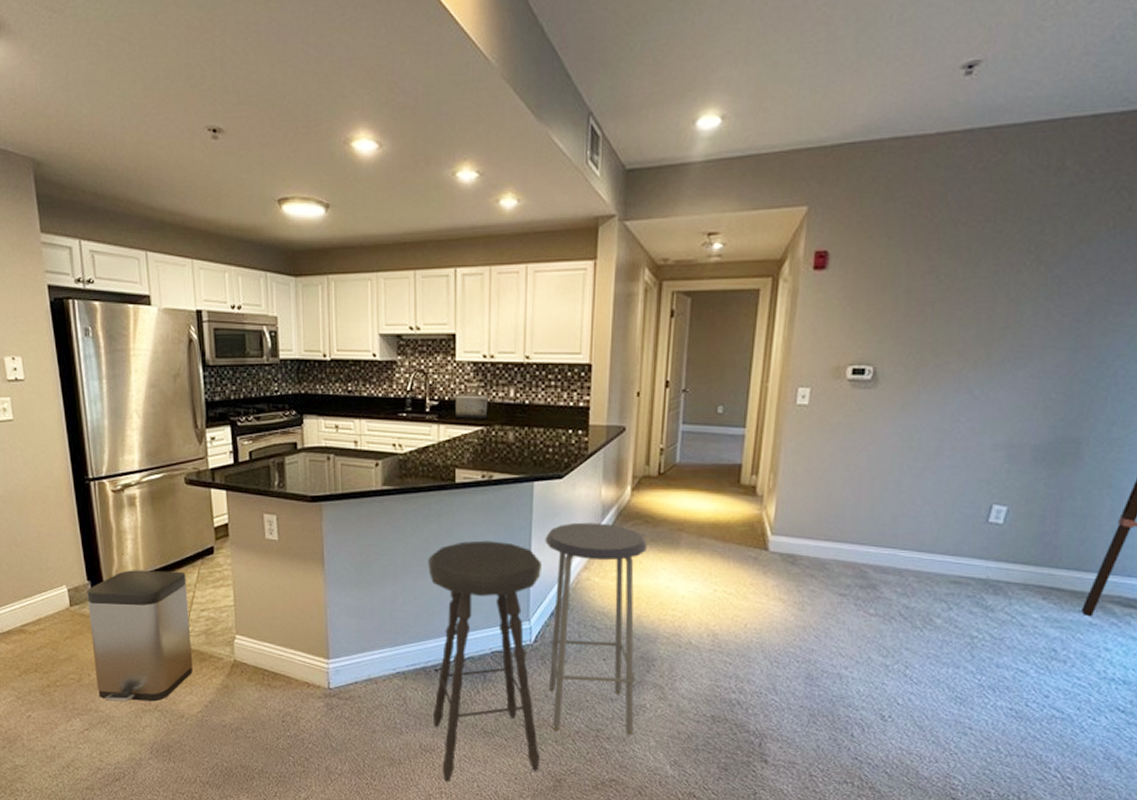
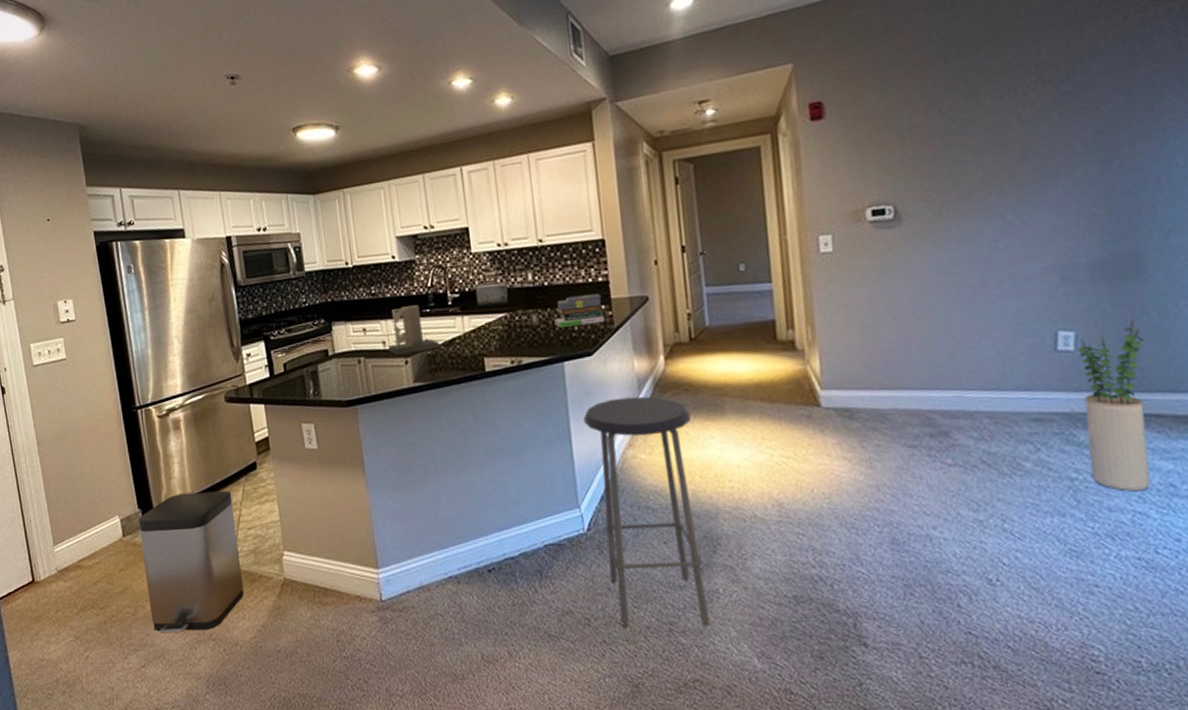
paper towel roll: none [360,408,413,457] -> present [389,305,441,356]
music stool: present [428,540,541,782] -> none [467,426,613,697]
books: none [530,418,580,448] -> present [554,293,605,328]
vase: none [990,501,1065,653] -> present [1078,318,1151,492]

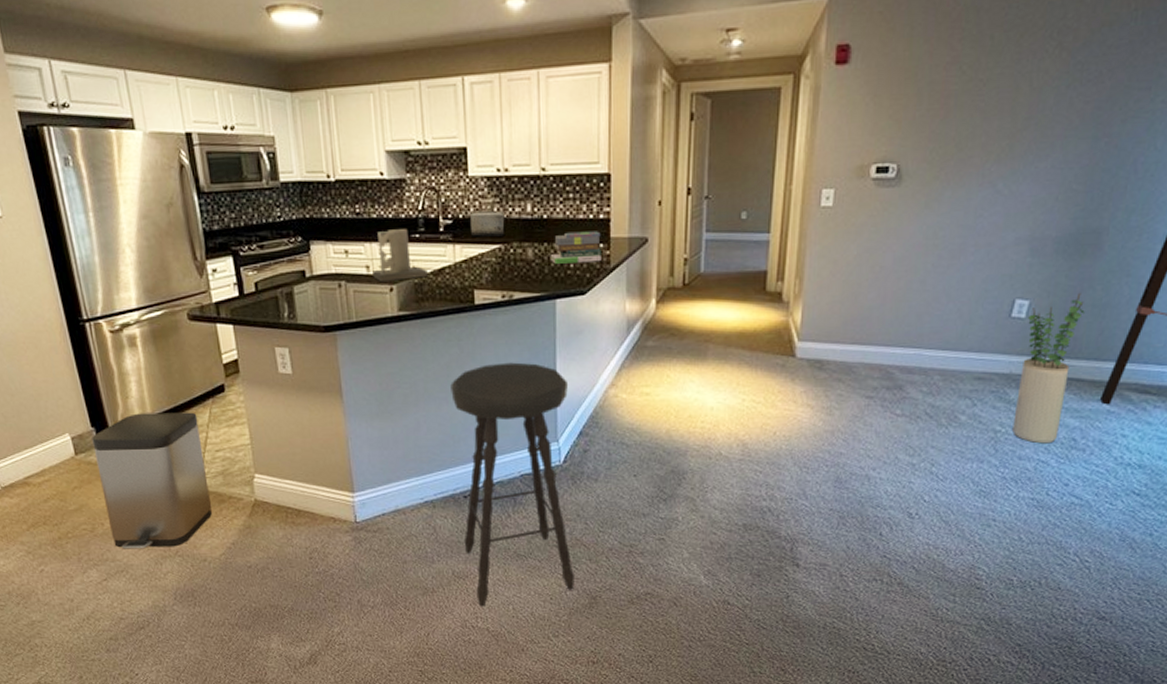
music stool: none [467,426,613,697] -> present [450,362,574,607]
bar stool: present [583,396,710,627] -> none [570,338,674,549]

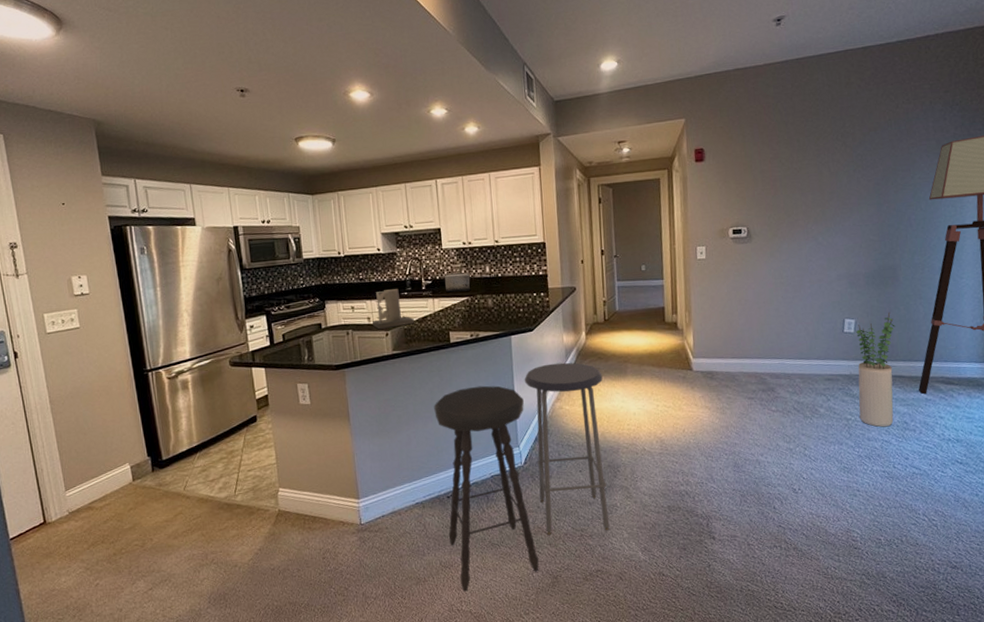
pedal bin: present [92,412,212,549] -> none [147,439,244,561]
books: present [550,231,601,264] -> none [505,284,543,309]
bar stool: none [570,338,674,549] -> present [524,362,610,535]

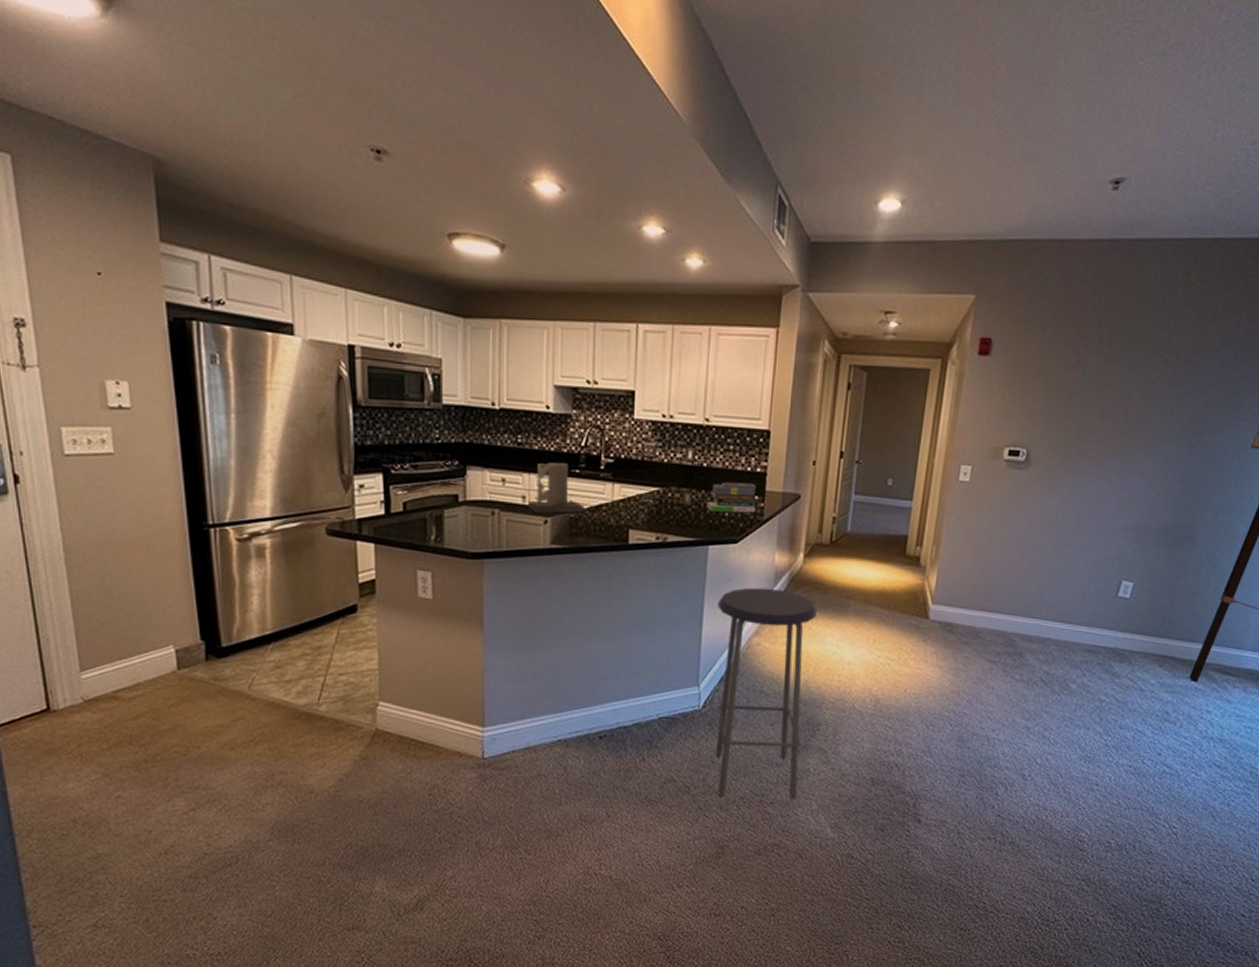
music stool: present [434,385,539,592] -> none [594,603,713,853]
toaster: present [444,272,473,293] -> none [630,452,669,480]
books: none [505,284,543,309] -> present [706,482,757,513]
vase: present [856,311,895,428] -> none [1115,579,1179,715]

